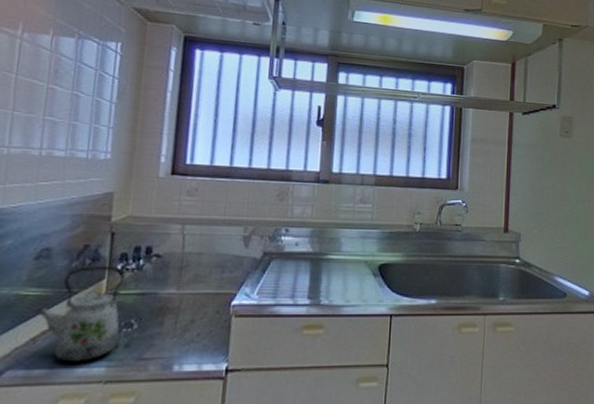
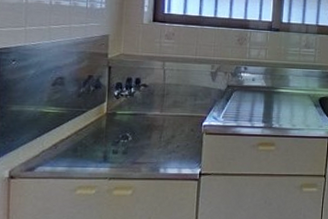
kettle: present [36,266,124,362] -> none [55,92,120,163]

